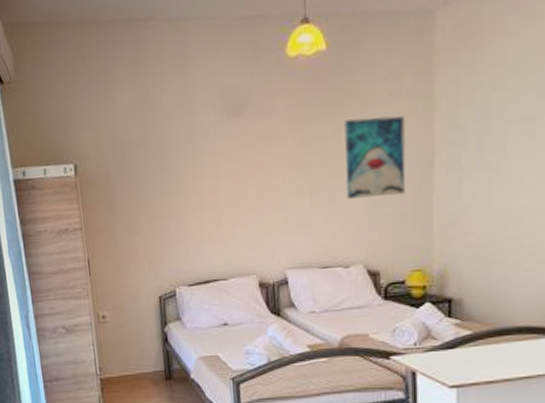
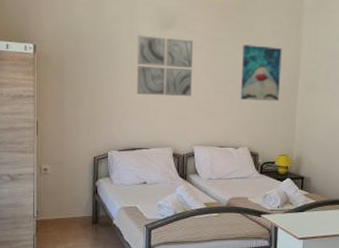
wall art: none [198,126,277,210] -> present [136,35,194,97]

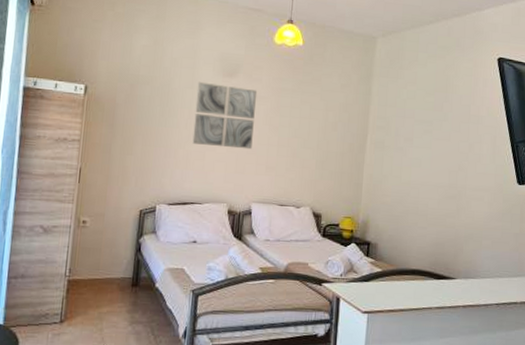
wall art: present [240,45,282,102] -> none [304,97,350,160]

